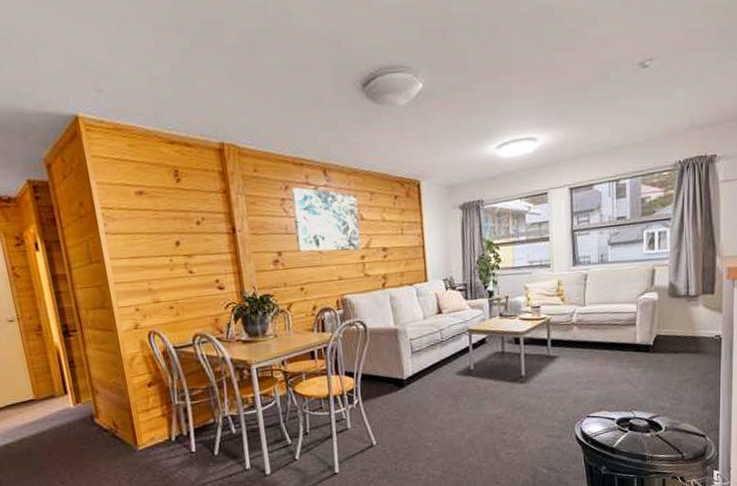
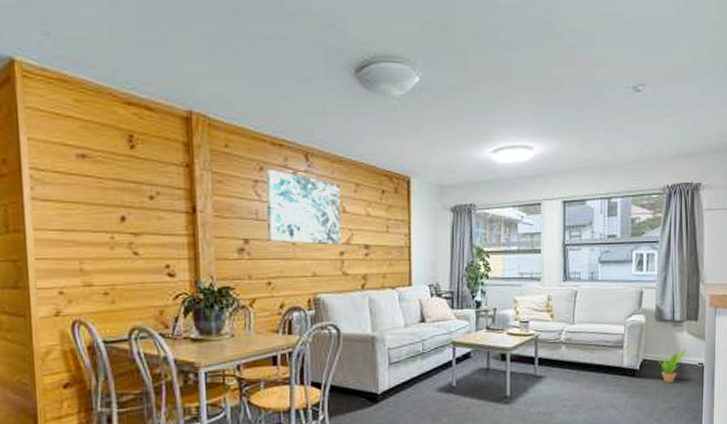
potted plant: none [666,323,702,357] -> present [652,350,686,384]

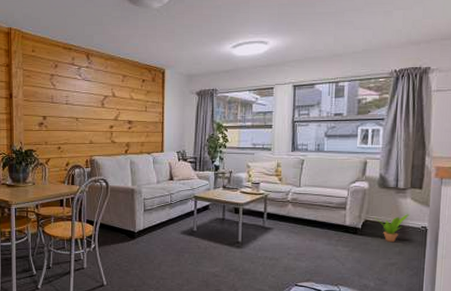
wall art: present [266,170,341,245] -> none [59,67,111,121]

